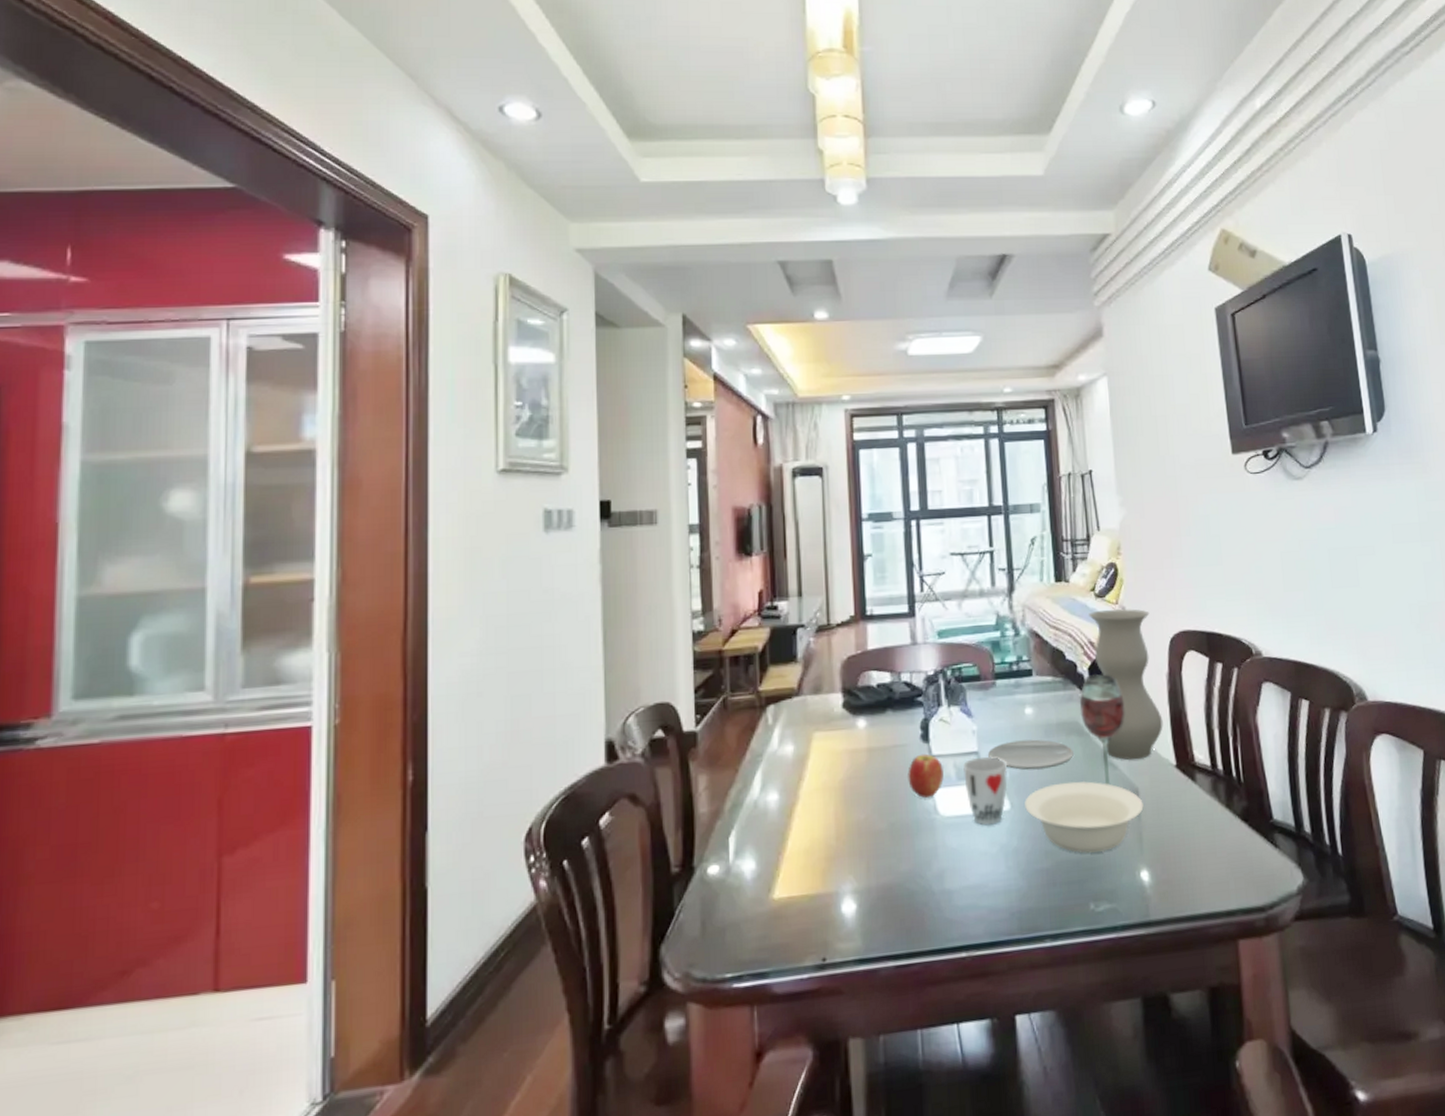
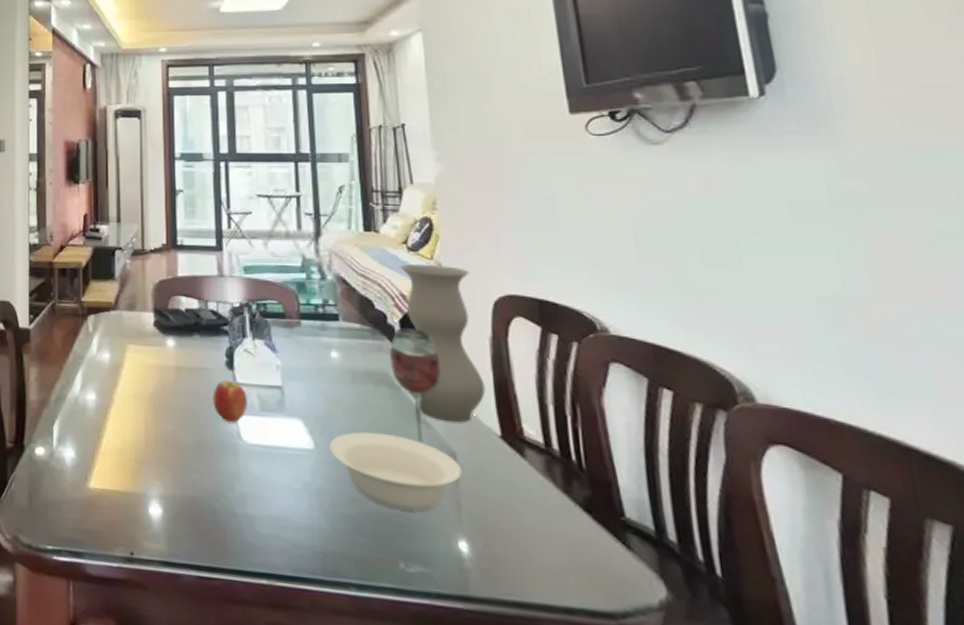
cup: present [963,756,1008,825] -> none [267,391,312,461]
plate: present [987,739,1074,771] -> none [291,381,382,415]

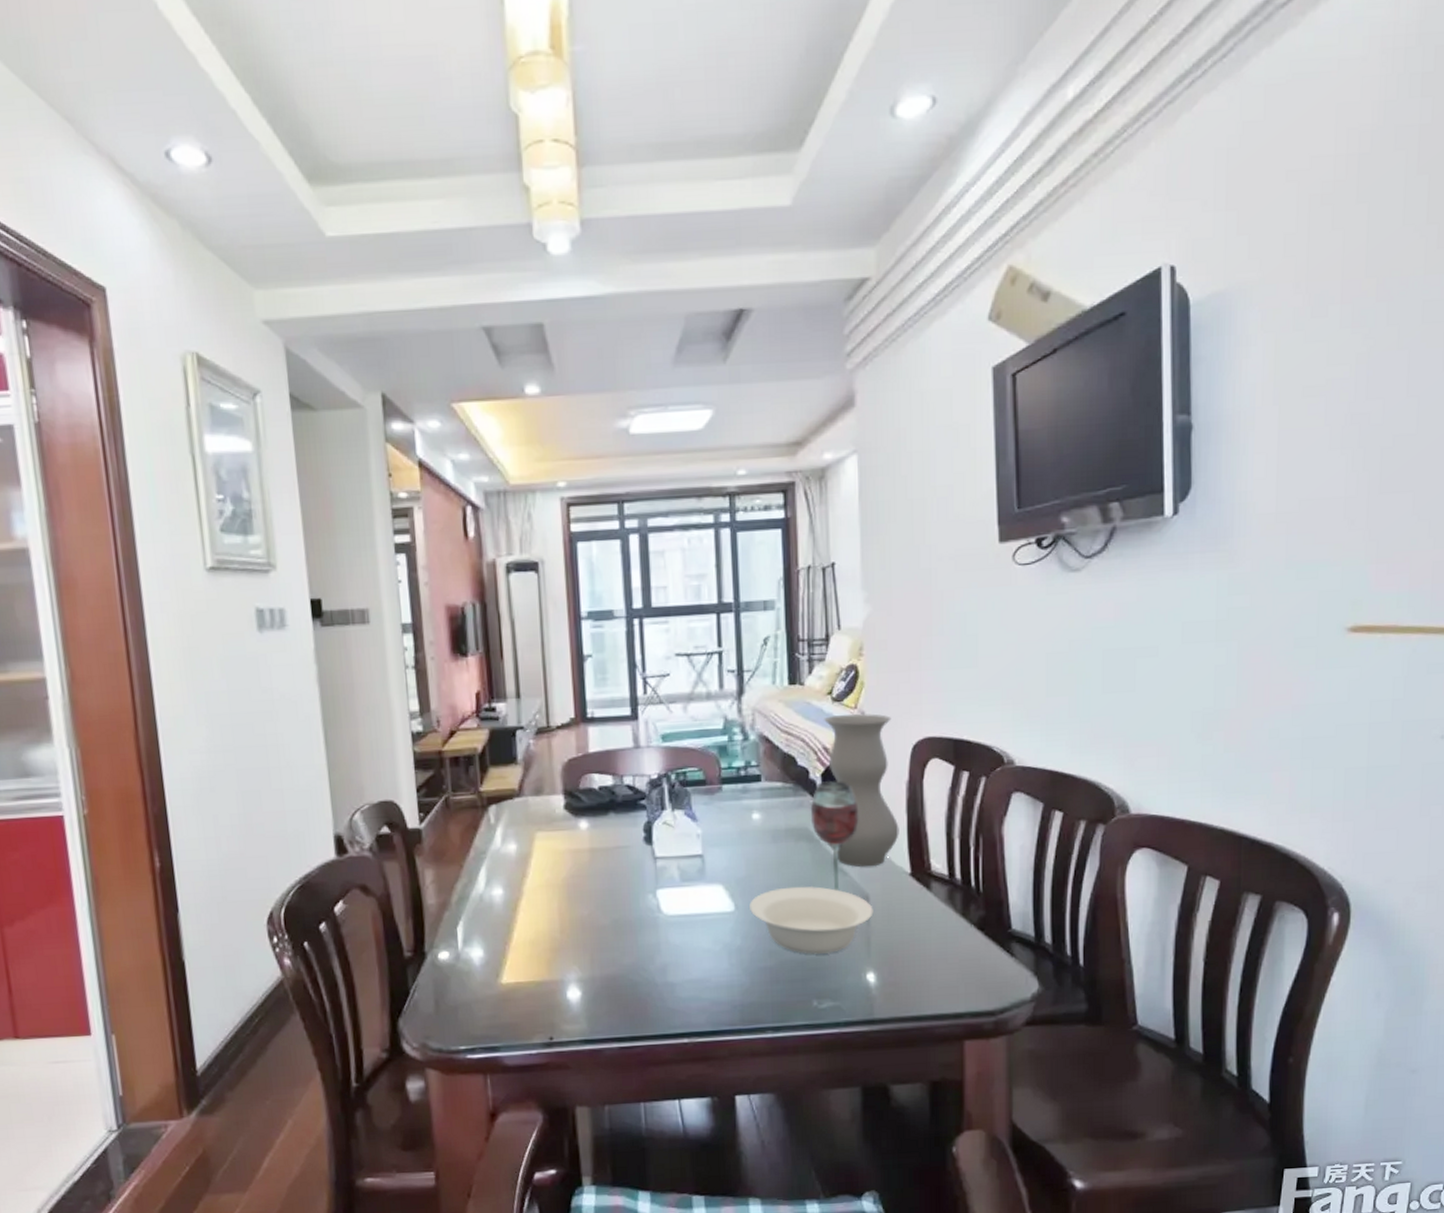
fruit: present [213,380,247,422] -> none [630,855,667,897]

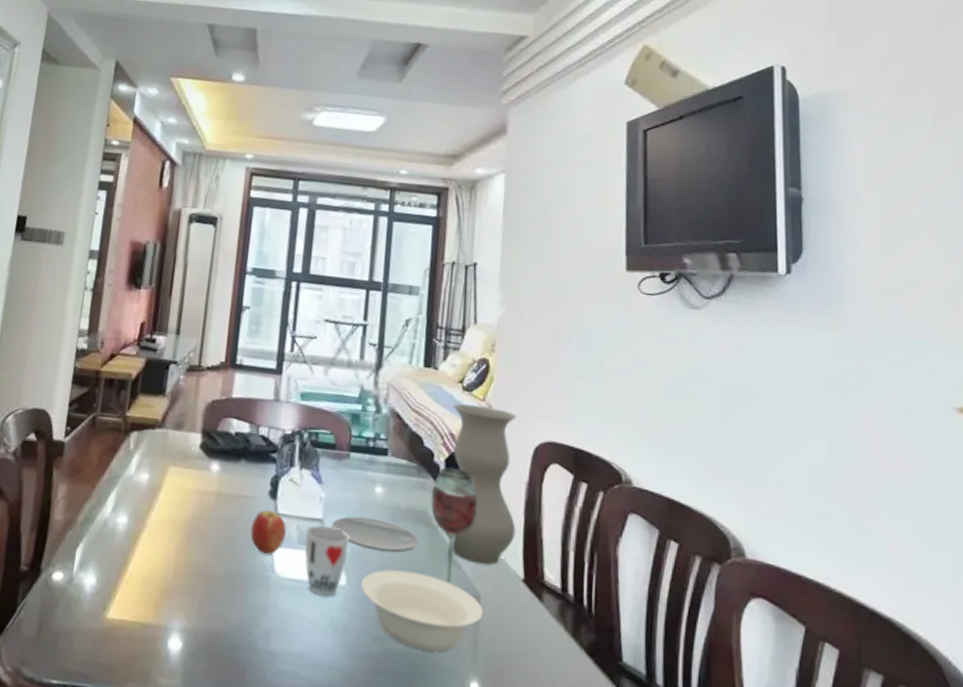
fruit: none [630,855,667,897] -> present [250,509,286,554]
cup: none [687,859,733,925] -> present [305,524,350,597]
plate: none [712,844,802,874] -> present [331,516,418,553]

